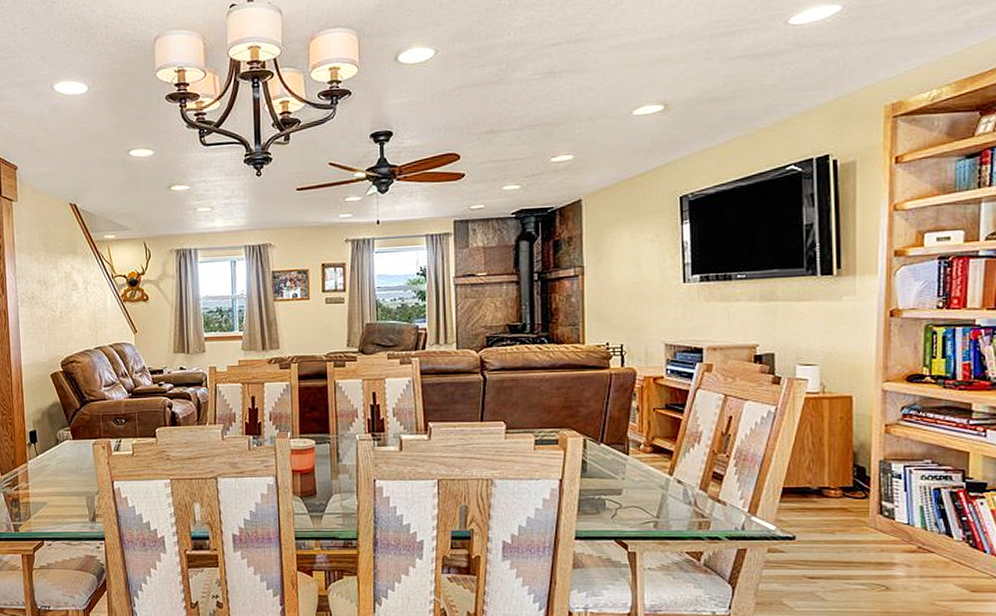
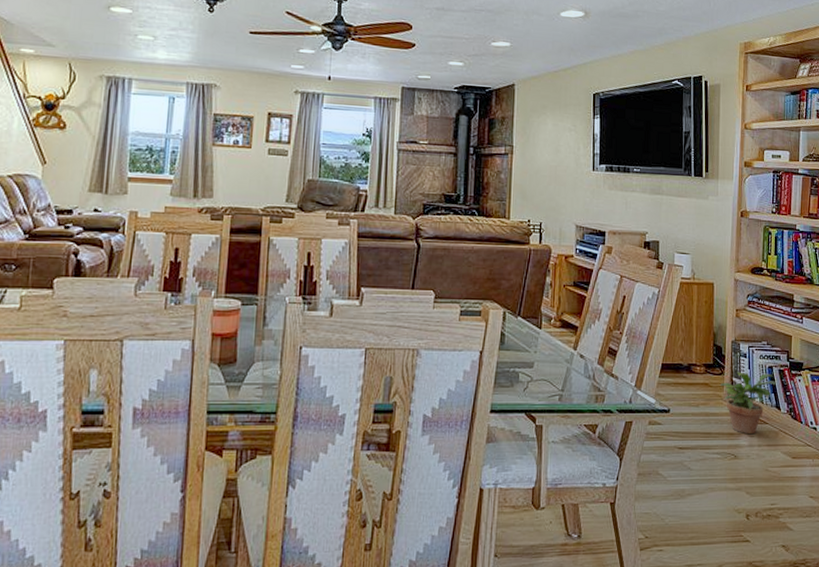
potted plant: none [863,495,946,565] -> present [719,372,776,435]

